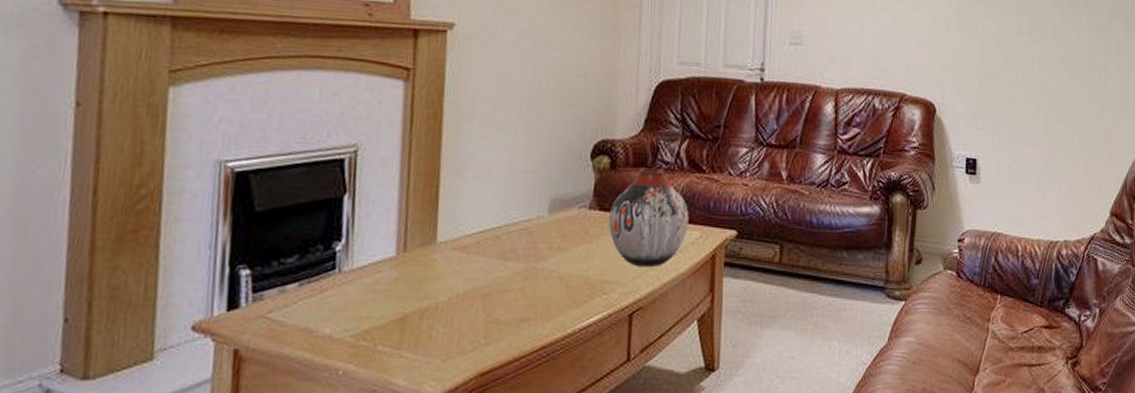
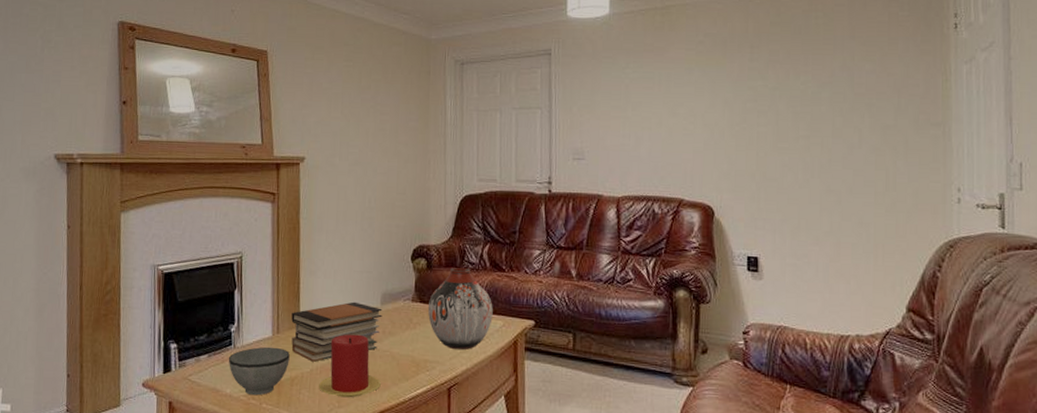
bowl: none [329,270,421,335] -> present [228,347,290,396]
book stack: none [423,209,550,288] -> present [291,301,383,362]
candle: none [459,251,544,332] -> present [319,334,381,398]

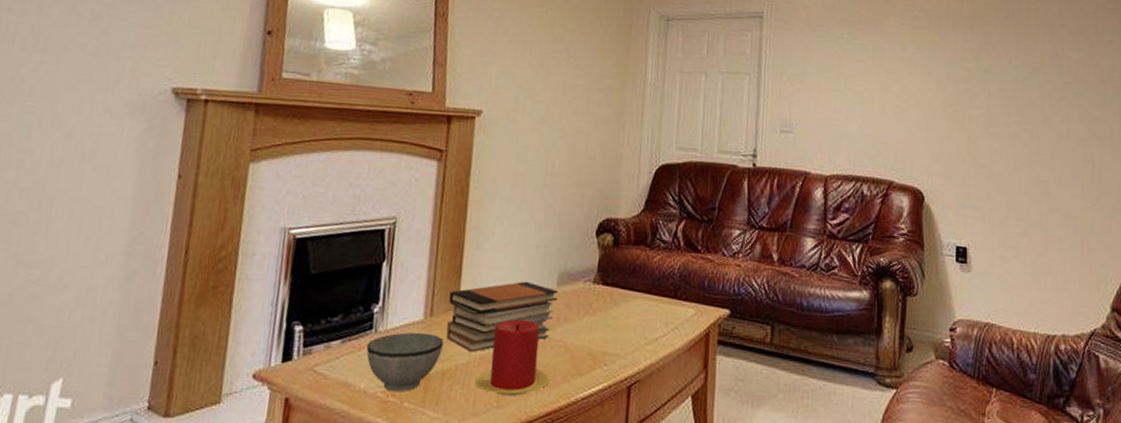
vase: present [428,268,493,350] -> none [611,246,685,342]

